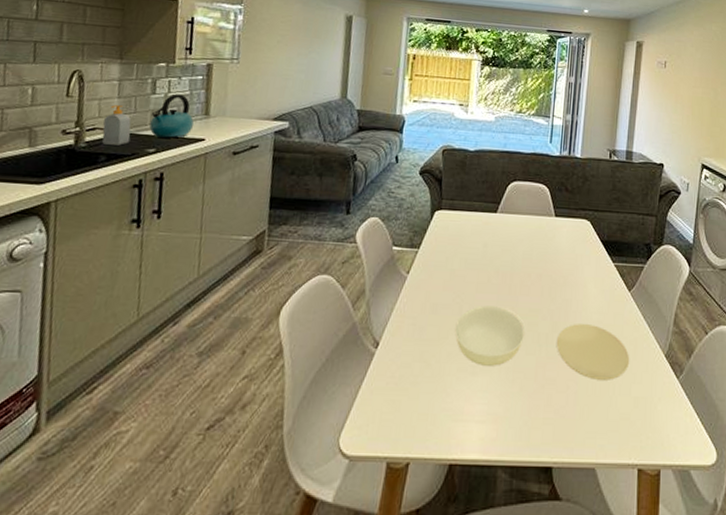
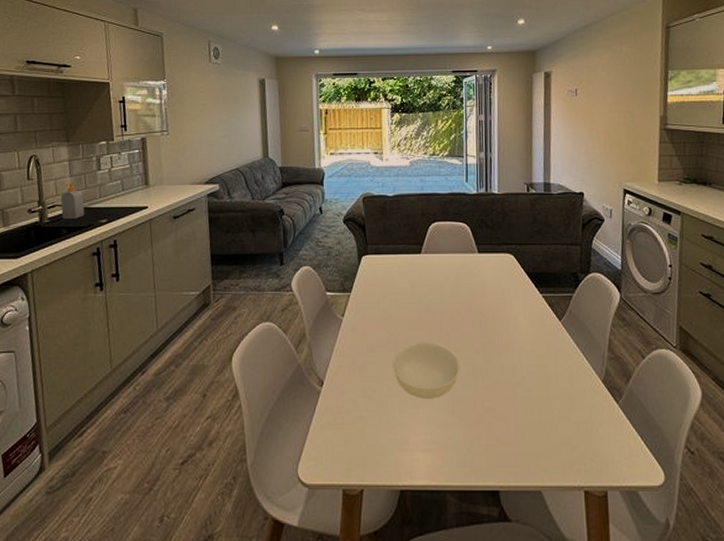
kettle: present [149,93,194,138] -> none [99,168,137,208]
plate: present [556,324,630,380] -> none [491,355,567,407]

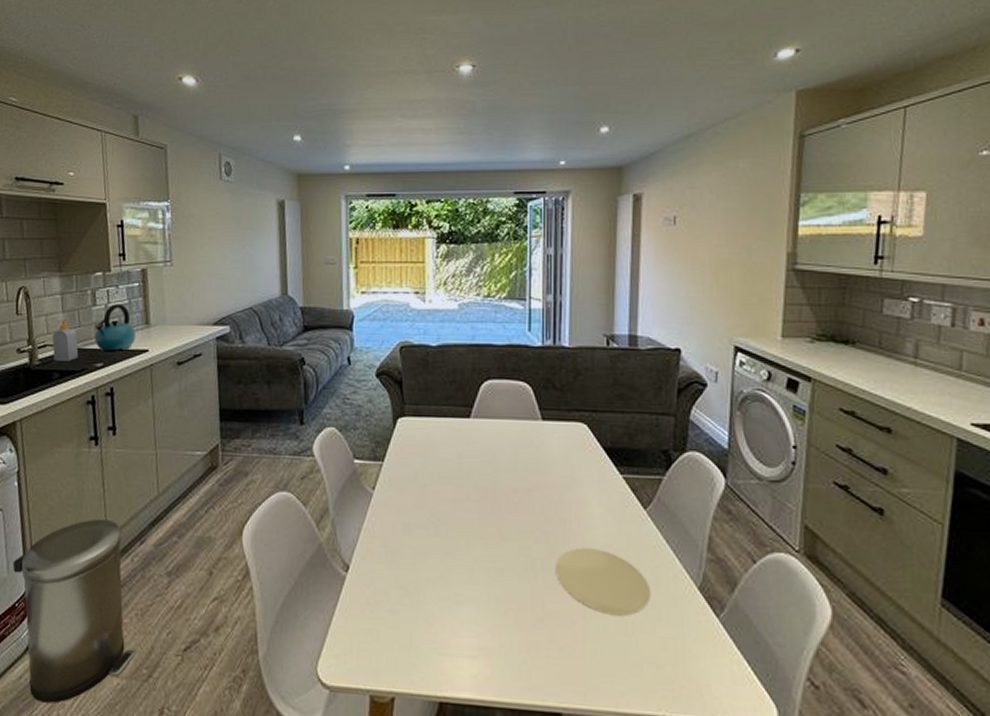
pedal bin: none [24,354,139,521] -> present [12,519,137,703]
kettle: none [99,168,137,208] -> present [94,304,137,351]
bowl: present [393,342,460,398] -> none [433,526,516,595]
plate: none [491,355,567,407] -> present [555,548,652,616]

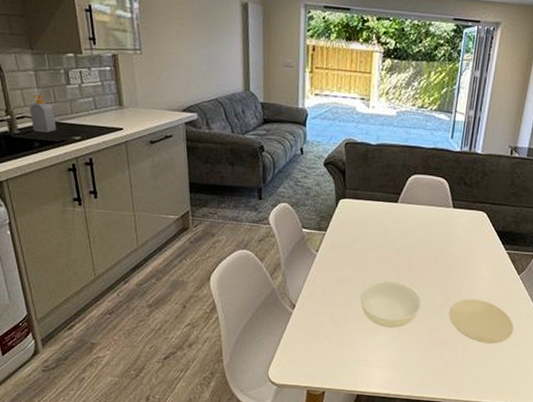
pedal bin: present [12,519,137,703] -> none [13,263,125,392]
kettle: present [94,304,137,351] -> none [70,84,111,127]
bowl: none [433,526,516,595] -> present [360,280,422,328]

